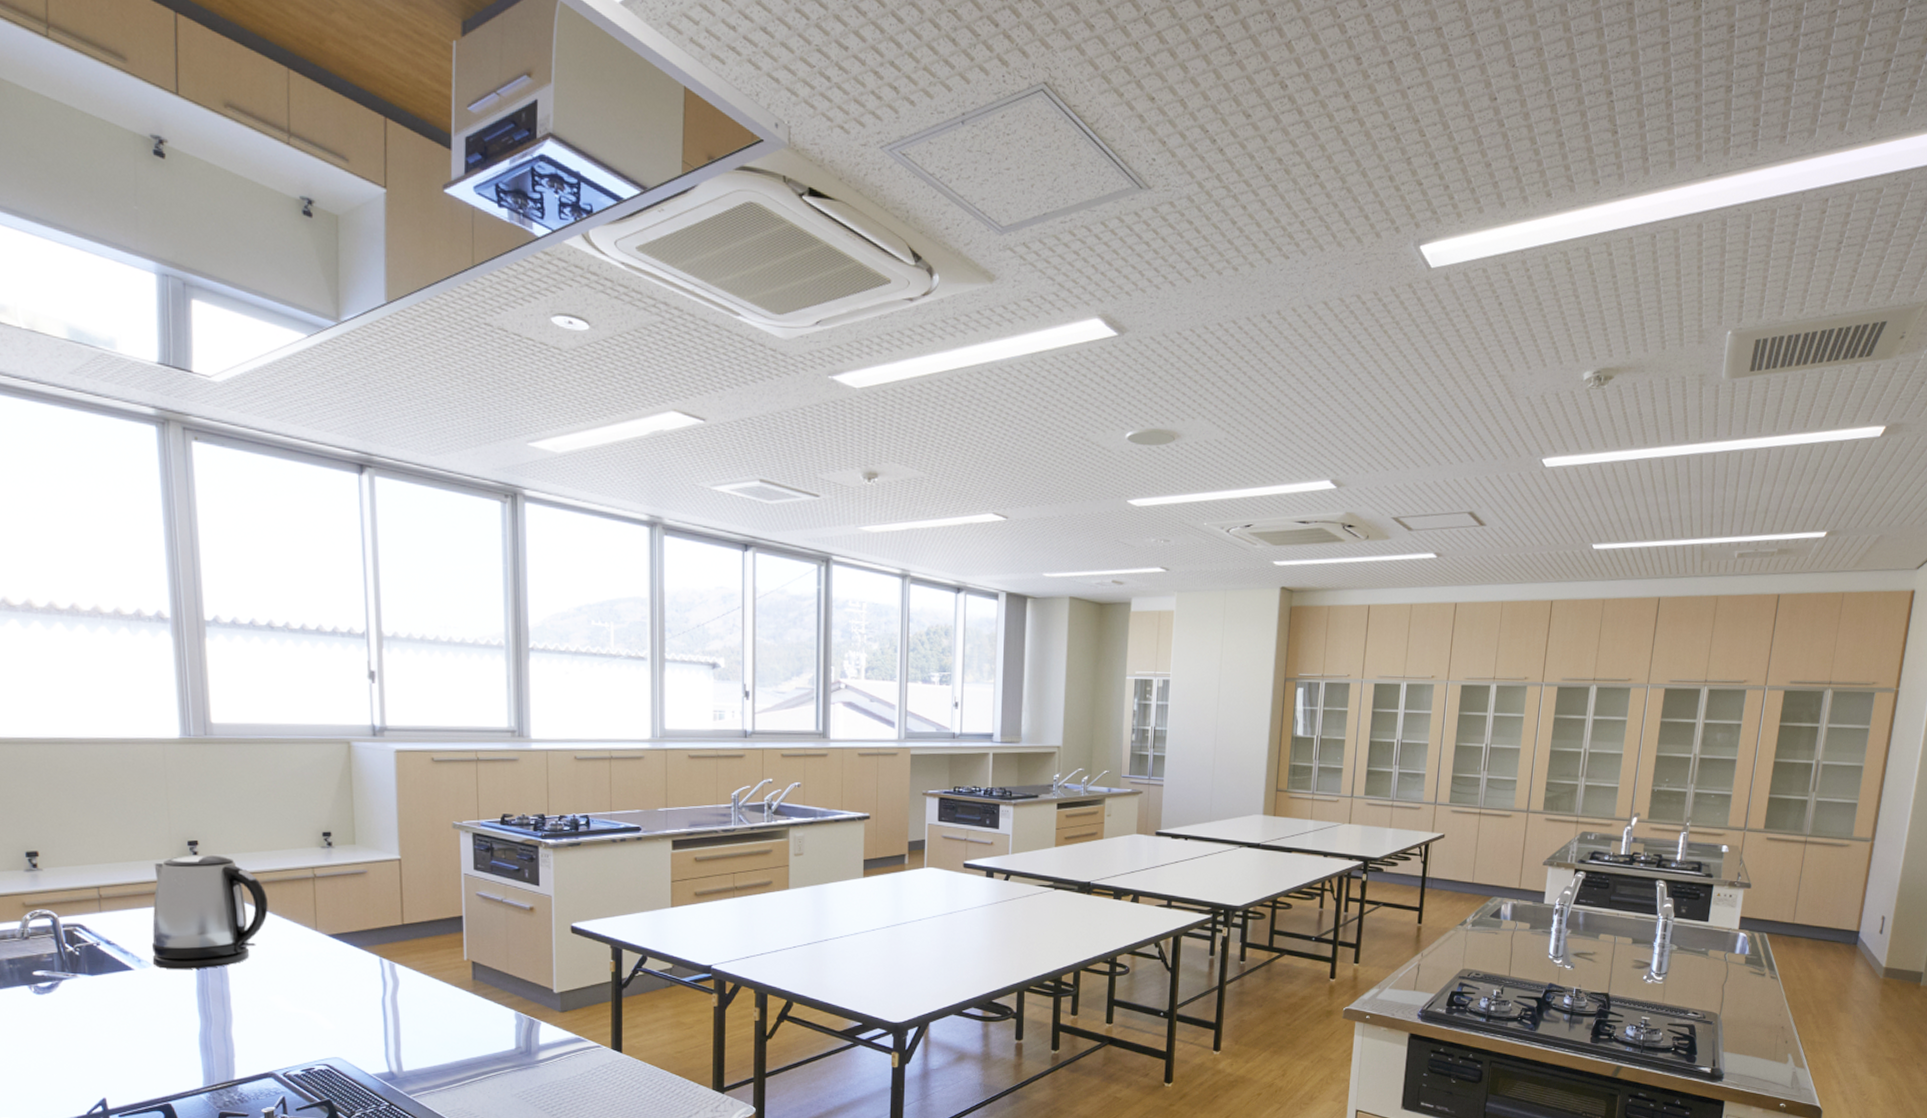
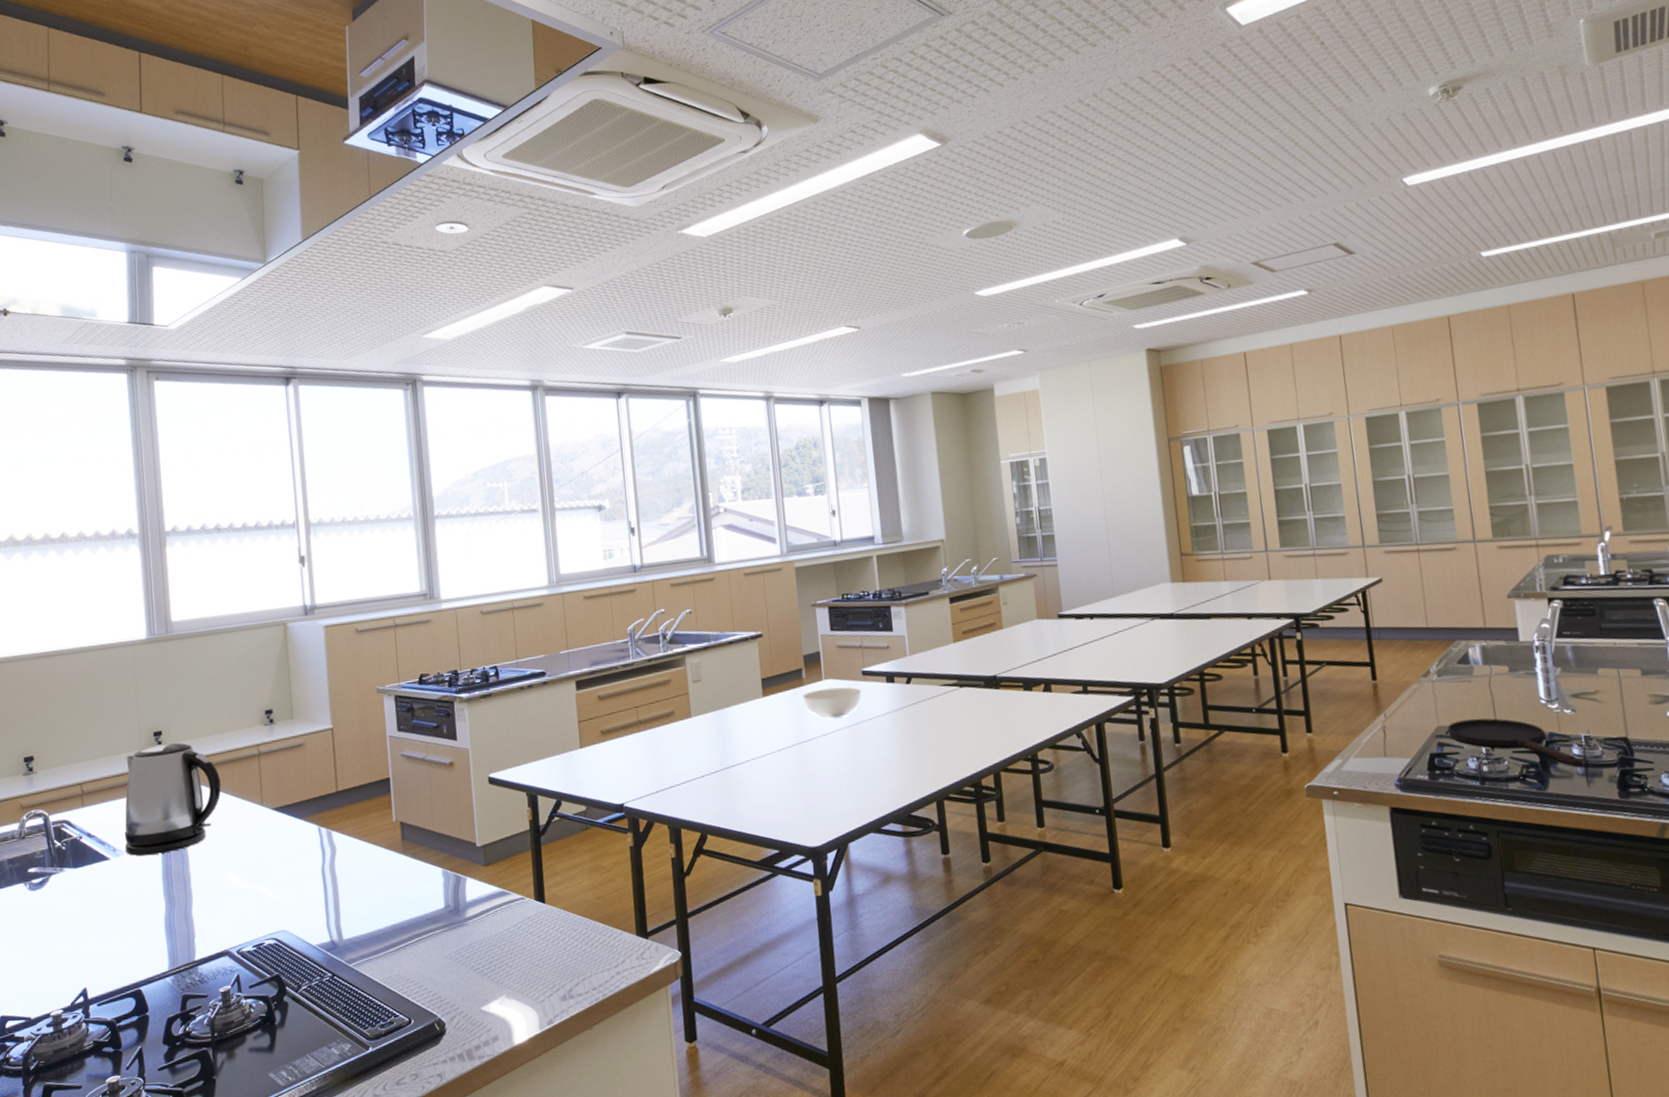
bowl: none [903,876,961,905] -> present [802,687,862,719]
frying pan: none [1470,965,1571,1014] -> present [1447,718,1584,767]

